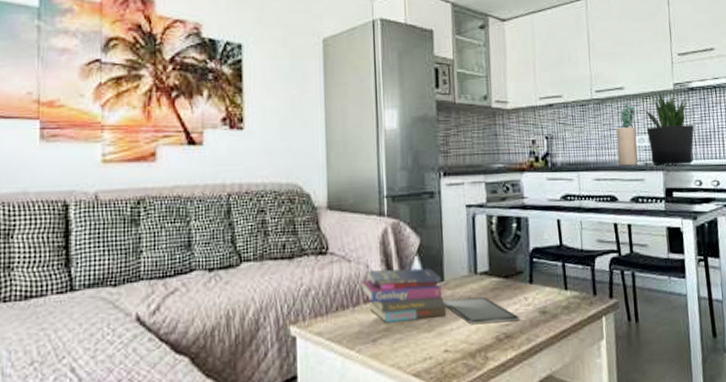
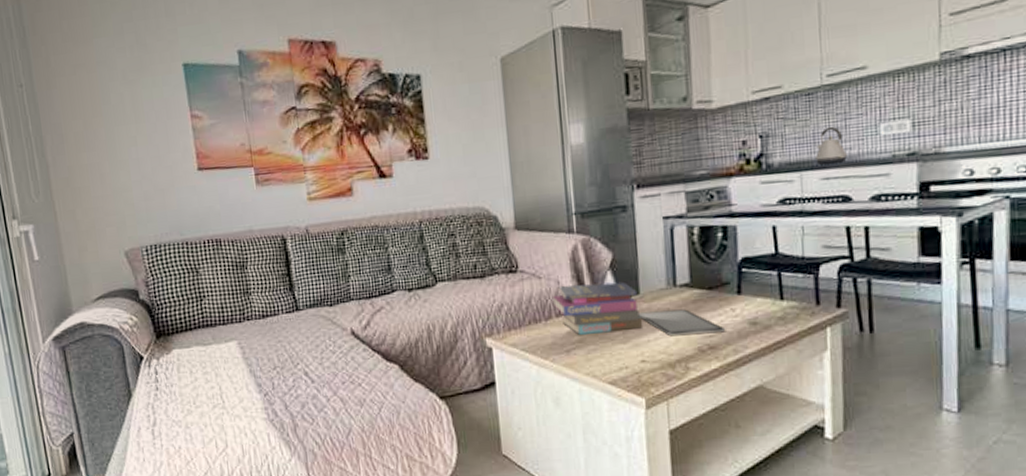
kettle: none [589,134,613,168] -> present [815,126,847,166]
vase: present [615,101,638,166] -> none [853,82,883,161]
planter: present [644,92,695,165] -> none [895,66,968,156]

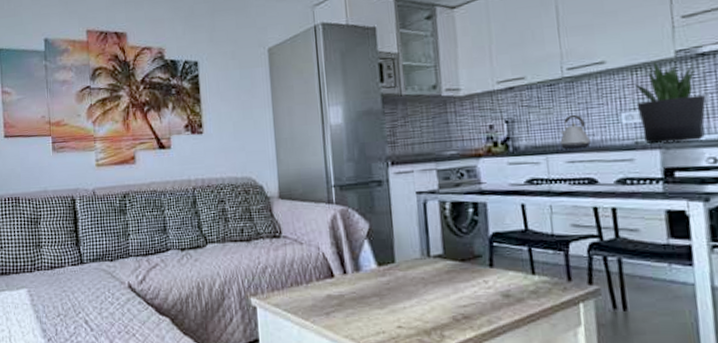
books: present [553,281,643,336] -> none [314,250,399,300]
tablet: present [638,309,726,337] -> none [394,279,480,305]
planter: none [895,66,968,156] -> present [634,62,707,143]

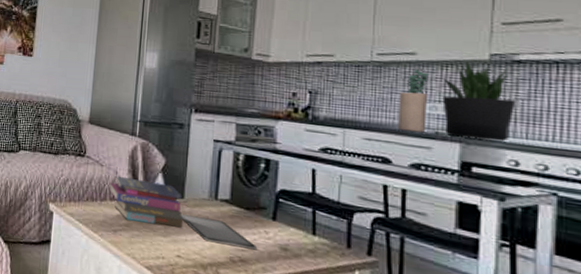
books: none [314,250,399,300] -> present [110,176,184,228]
tablet: none [394,279,480,305] -> present [180,214,258,250]
kettle: present [560,114,591,150] -> none [359,96,390,130]
vase: none [594,76,626,147] -> present [398,67,429,133]

